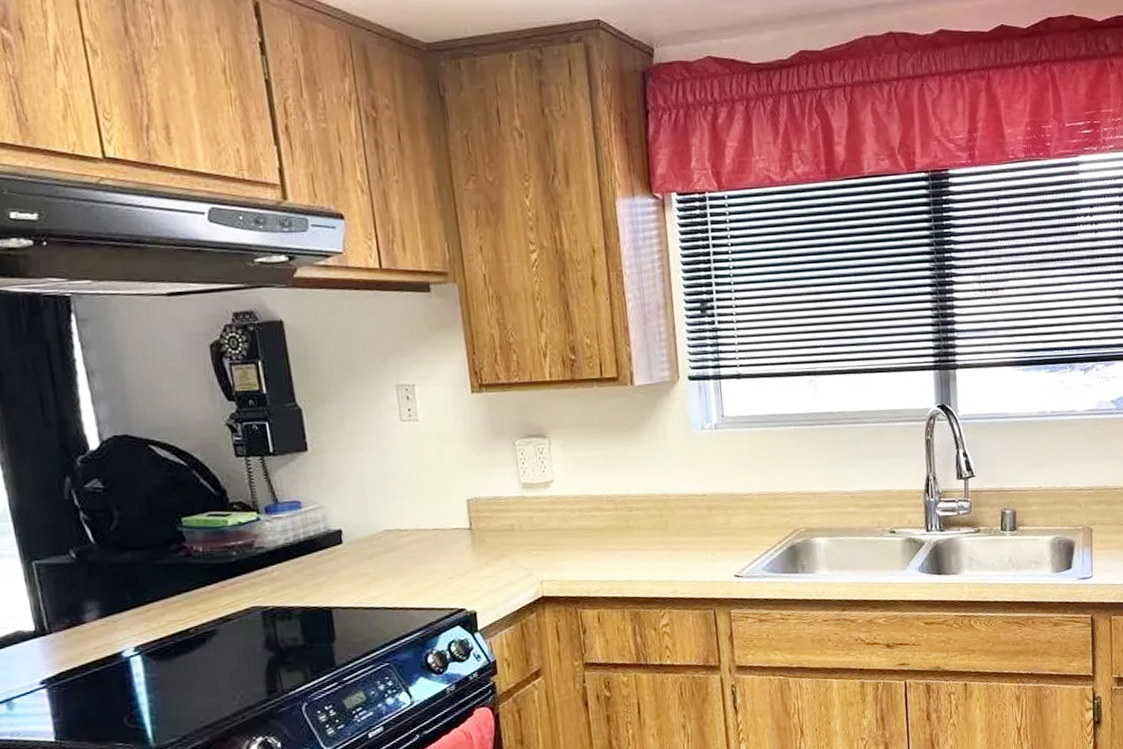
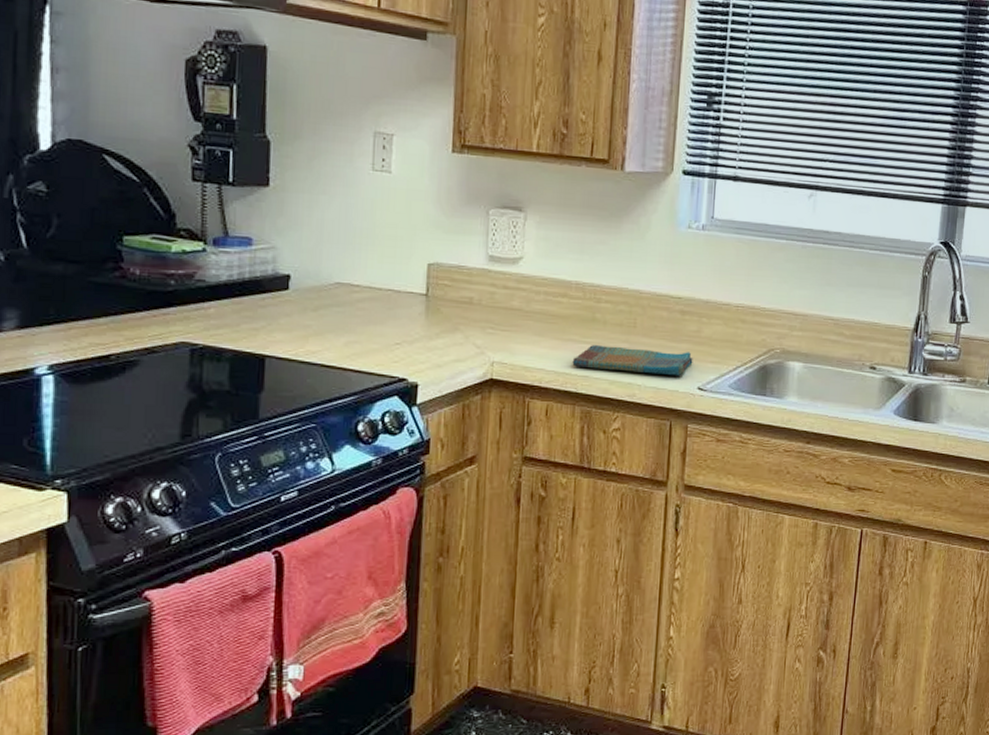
dish towel: none [615,543,726,574] -> present [572,345,693,376]

